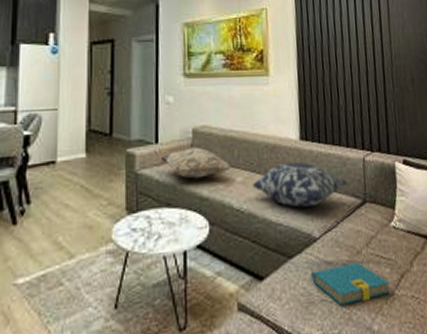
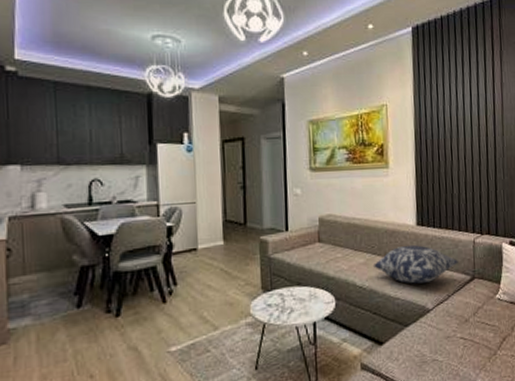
decorative pillow: present [160,147,232,179] -> none [291,233,355,261]
book: present [310,262,390,305] -> none [424,328,493,364]

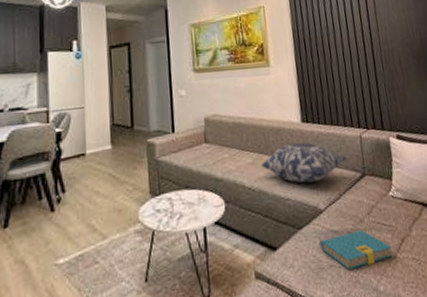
book: none [424,328,493,364] -> present [318,230,392,269]

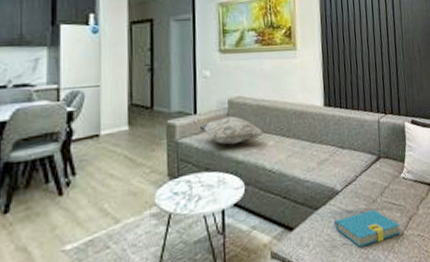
decorative pillow: none [177,134,242,163] -> present [199,116,264,145]
cushion: present [260,142,347,183] -> none [282,126,365,166]

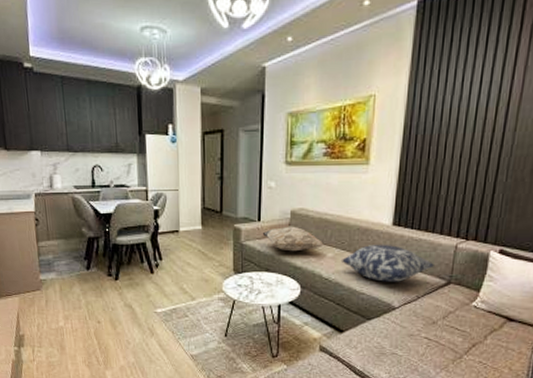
cushion: none [282,126,365,166] -> present [340,244,434,282]
book: present [333,209,400,247] -> none [385,330,460,359]

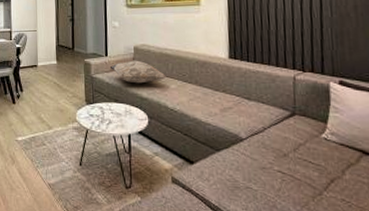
cushion: present [340,244,434,282] -> none [183,76,276,113]

